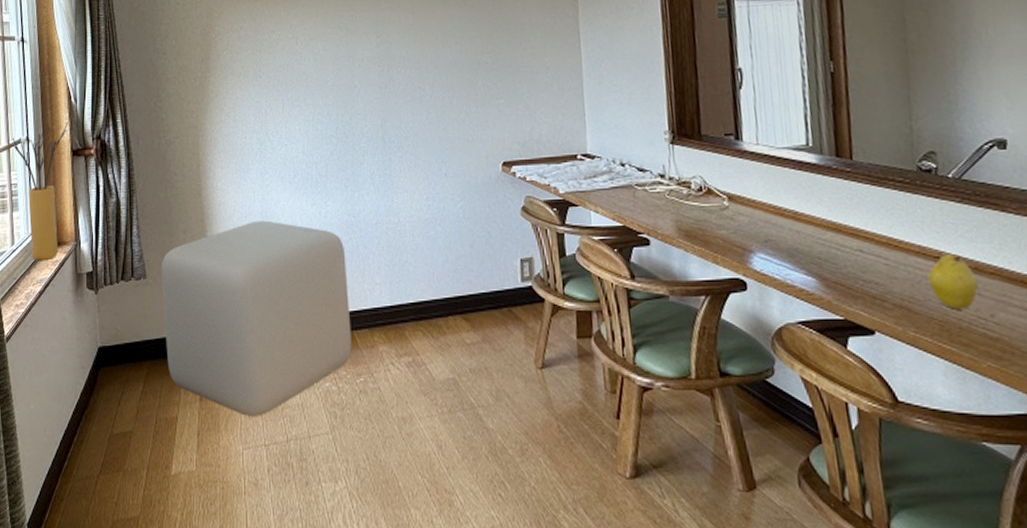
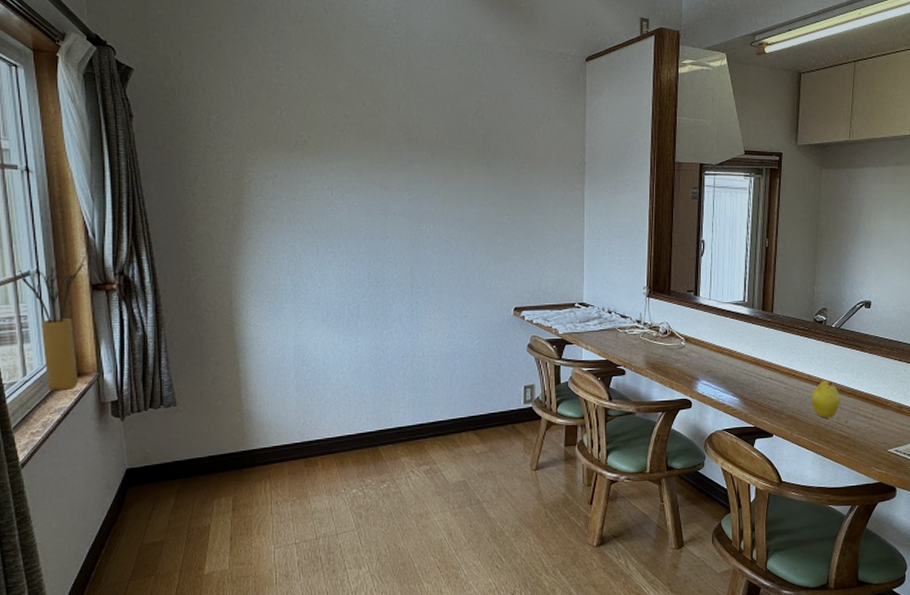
pouf: present [161,220,352,416] -> none [192,354,377,521]

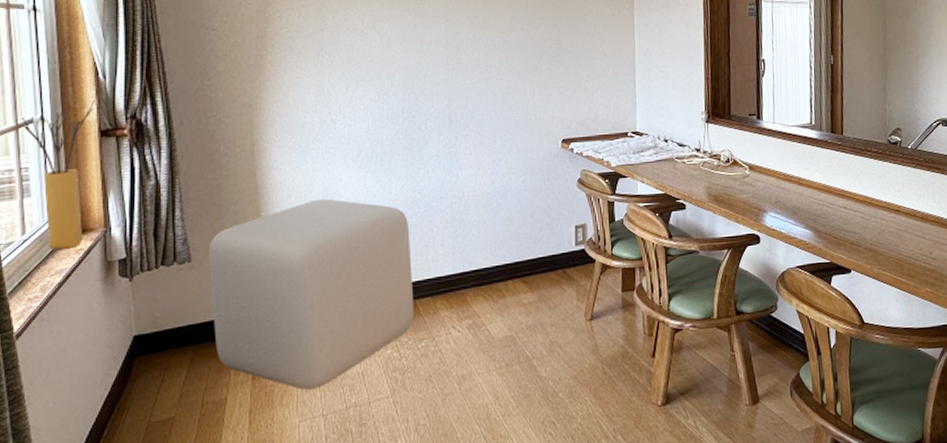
pouf: none [192,354,377,521] -> present [208,198,414,390]
fruit: present [811,381,841,418] -> none [890,208,924,250]

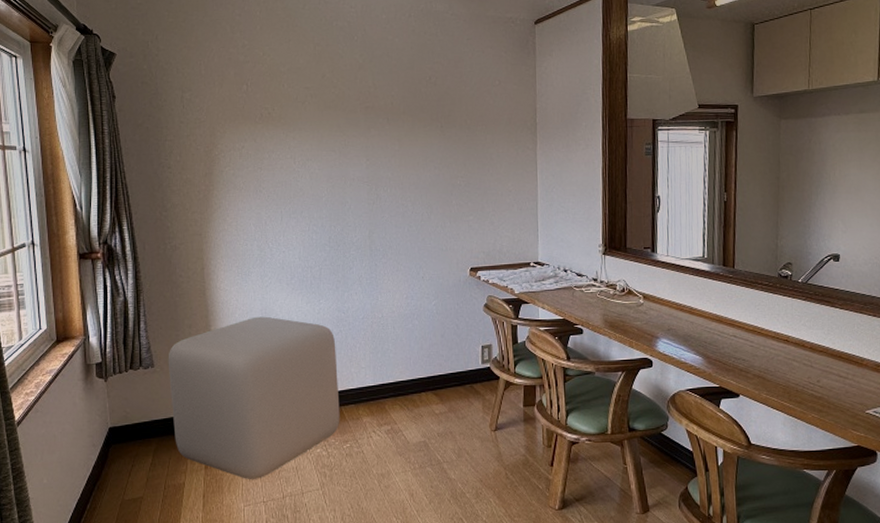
vase: present [21,100,95,251] -> none [16,227,74,354]

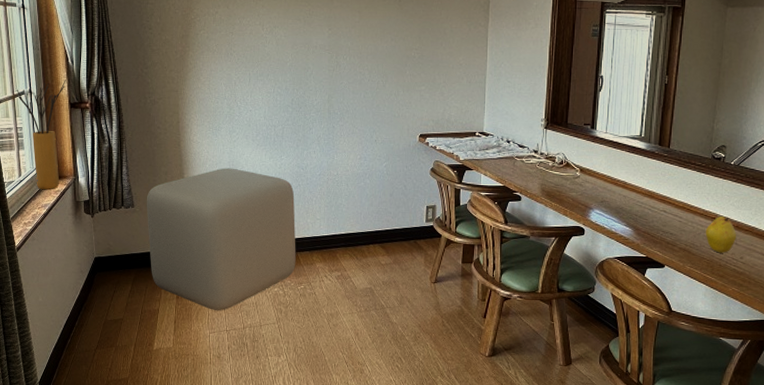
vase: none [16,227,74,354] -> present [16,79,66,190]
fruit: none [778,338,812,378] -> present [705,216,737,253]

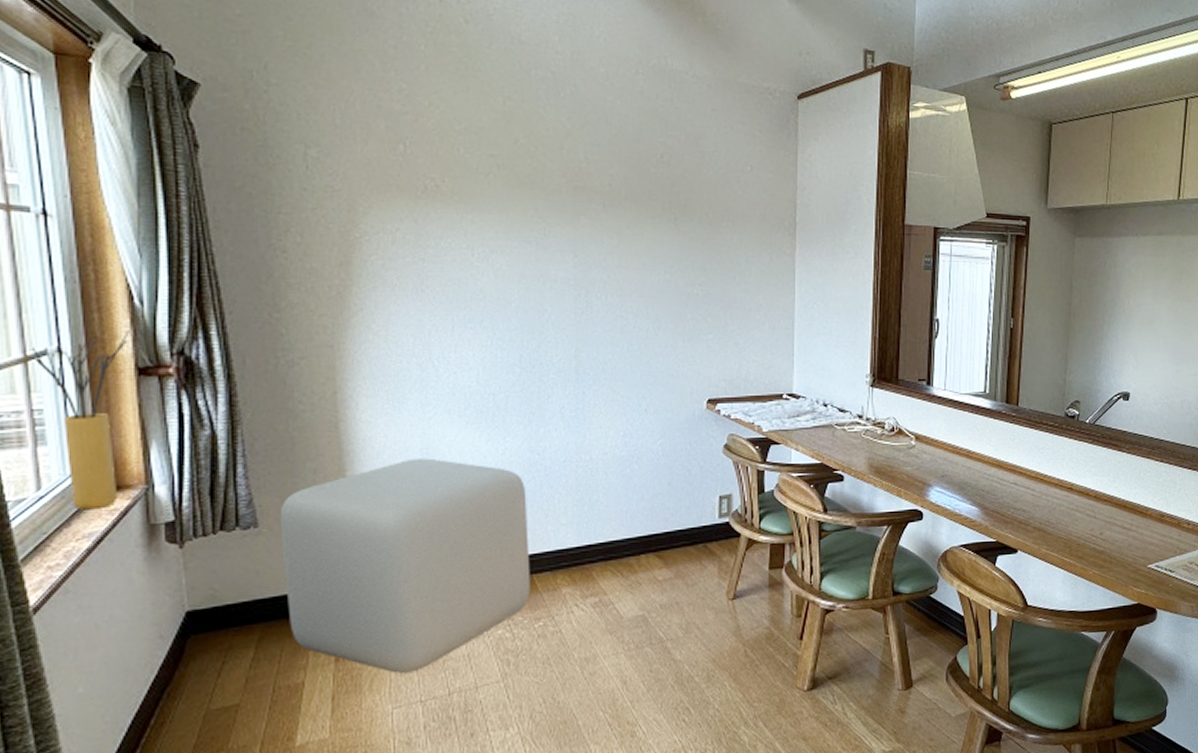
fruit: present [705,216,737,253] -> none [1061,486,1096,530]

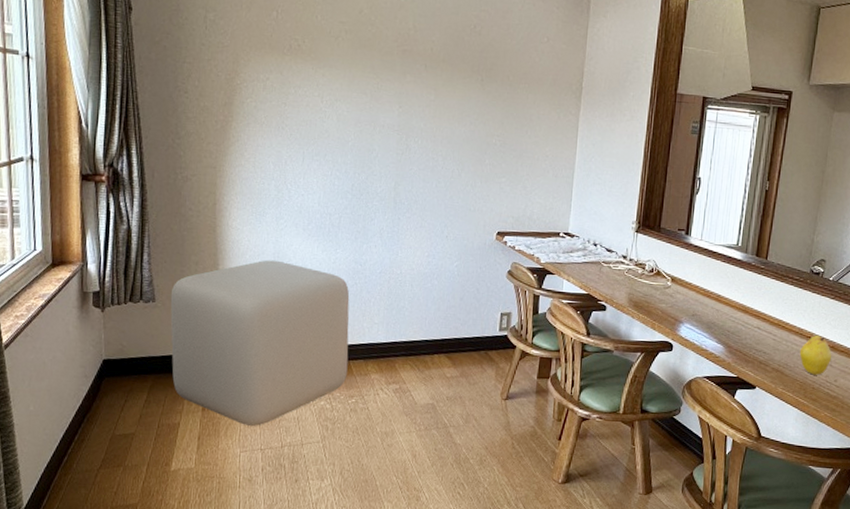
vase: present [31,330,130,510] -> none [13,146,78,277]
fruit: none [1061,486,1096,530] -> present [799,335,832,375]

